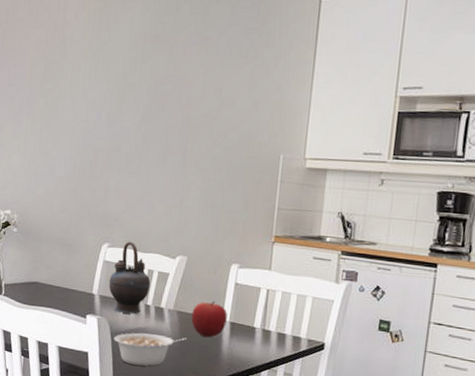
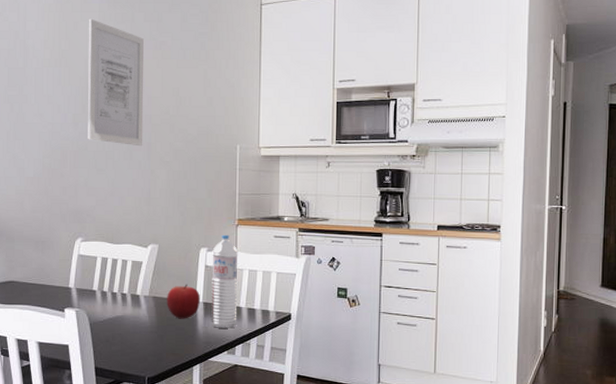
teapot: present [109,241,151,314] -> none [85,234,125,304]
legume: present [114,333,186,366] -> none [93,321,163,353]
wall art: none [121,9,188,151] -> present [87,18,144,147]
water bottle: none [237,251,273,352] -> present [211,234,239,328]

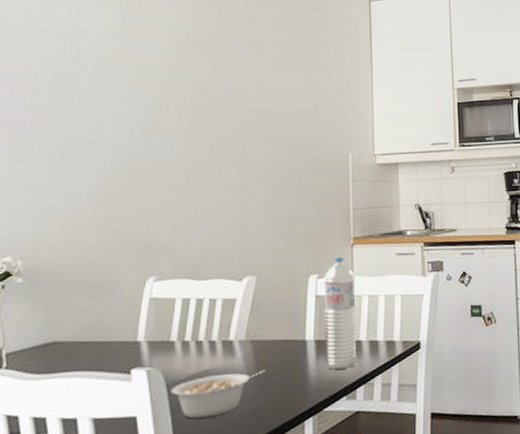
wall art: present [87,18,144,147] -> none [162,14,234,161]
legume: none [93,321,163,353] -> present [171,369,264,419]
fruit: present [167,284,200,319] -> none [269,320,311,365]

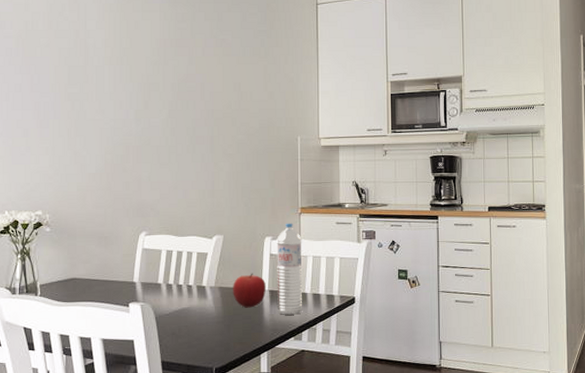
legume: present [171,369,264,419] -> none [159,311,230,345]
fruit: none [269,320,311,365] -> present [233,273,266,308]

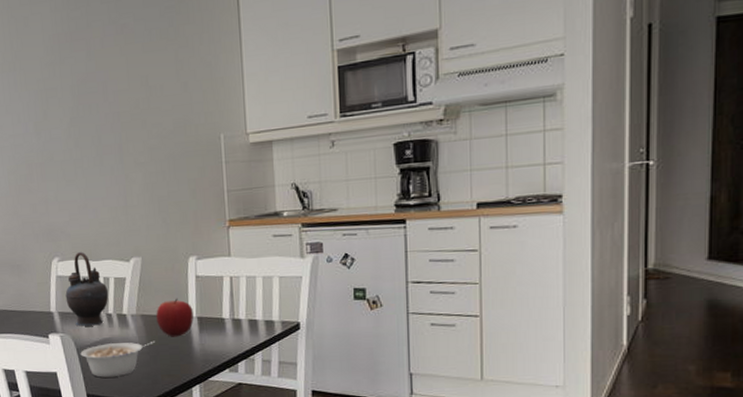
teapot: none [149,227,191,296] -> present [65,251,109,327]
legume: none [159,311,230,345] -> present [80,340,155,378]
water bottle: present [276,223,303,315] -> none [202,238,238,344]

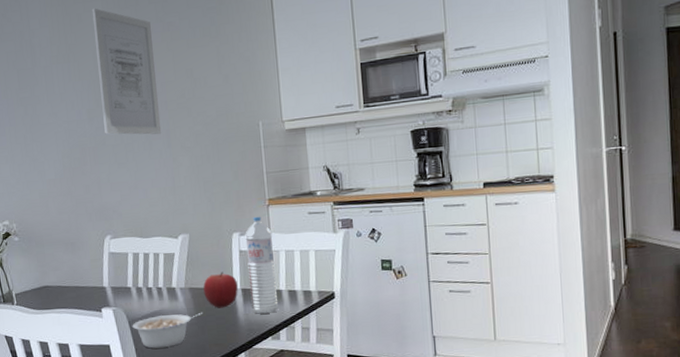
wall art: none [39,10,114,150] -> present [91,8,162,135]
teapot: present [65,251,109,327] -> none [117,229,159,300]
water bottle: none [202,238,238,344] -> present [245,216,279,314]

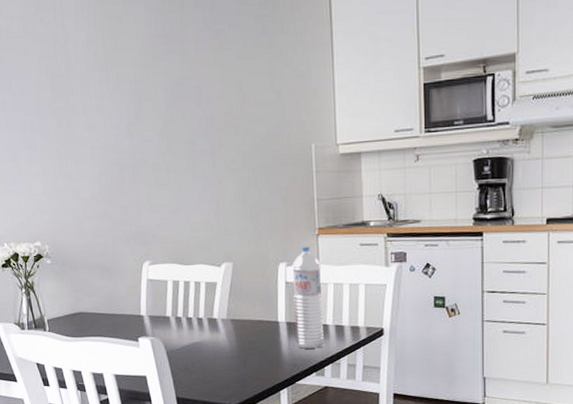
wall art: present [91,8,162,135] -> none [132,10,207,155]
legume: present [132,312,202,349] -> none [170,345,244,381]
fruit: present [203,271,238,308] -> none [246,303,283,342]

